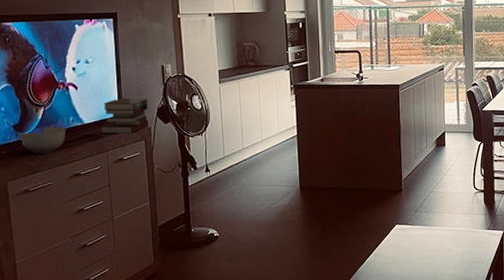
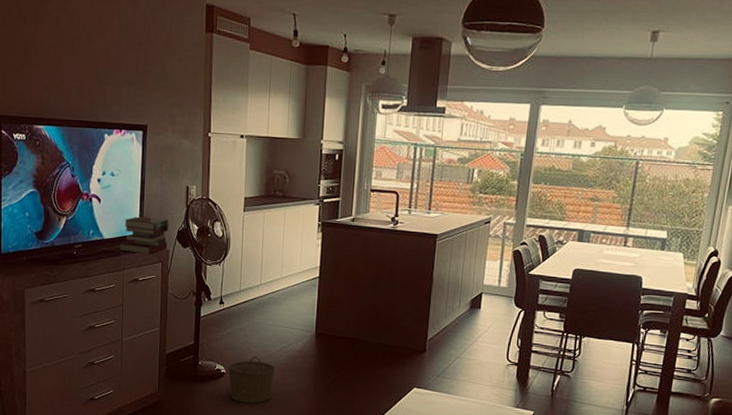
bowl: present [18,126,66,154] -> none [39,236,86,265]
basket: none [220,216,267,262] -> present [228,356,276,404]

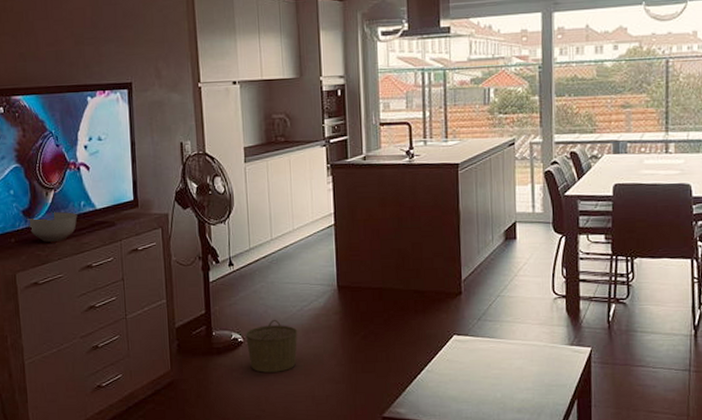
bowl: none [39,236,86,265] -> present [27,211,78,243]
books: present [120,215,169,255] -> none [114,179,166,221]

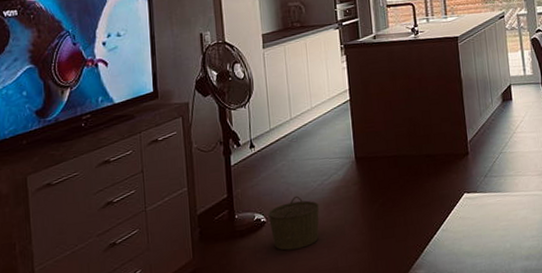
bowl: present [27,211,78,243] -> none [41,108,95,141]

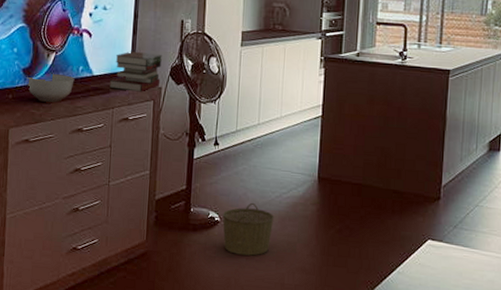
bowl: none [41,108,95,141] -> present [27,73,75,103]
books: none [133,70,187,114] -> present [110,51,162,92]

